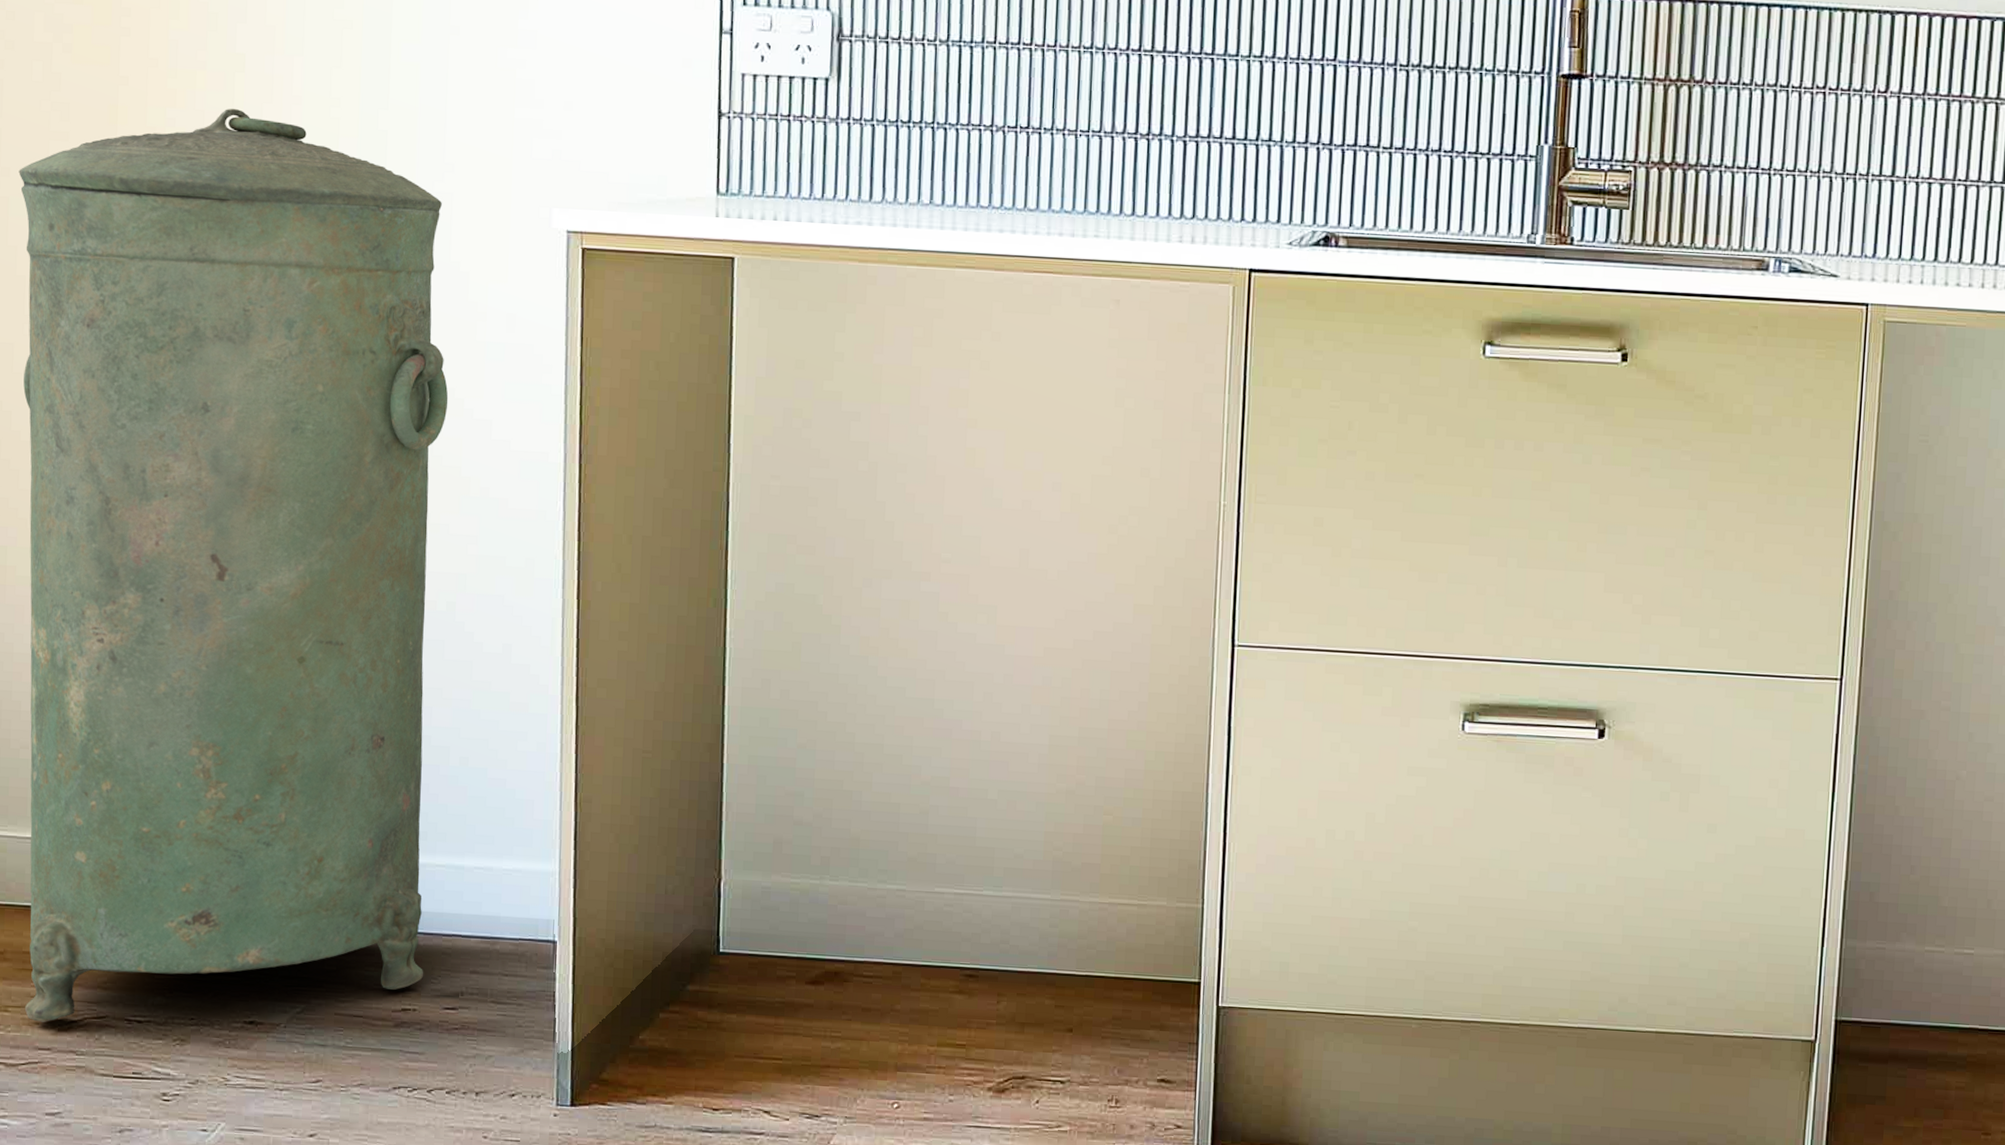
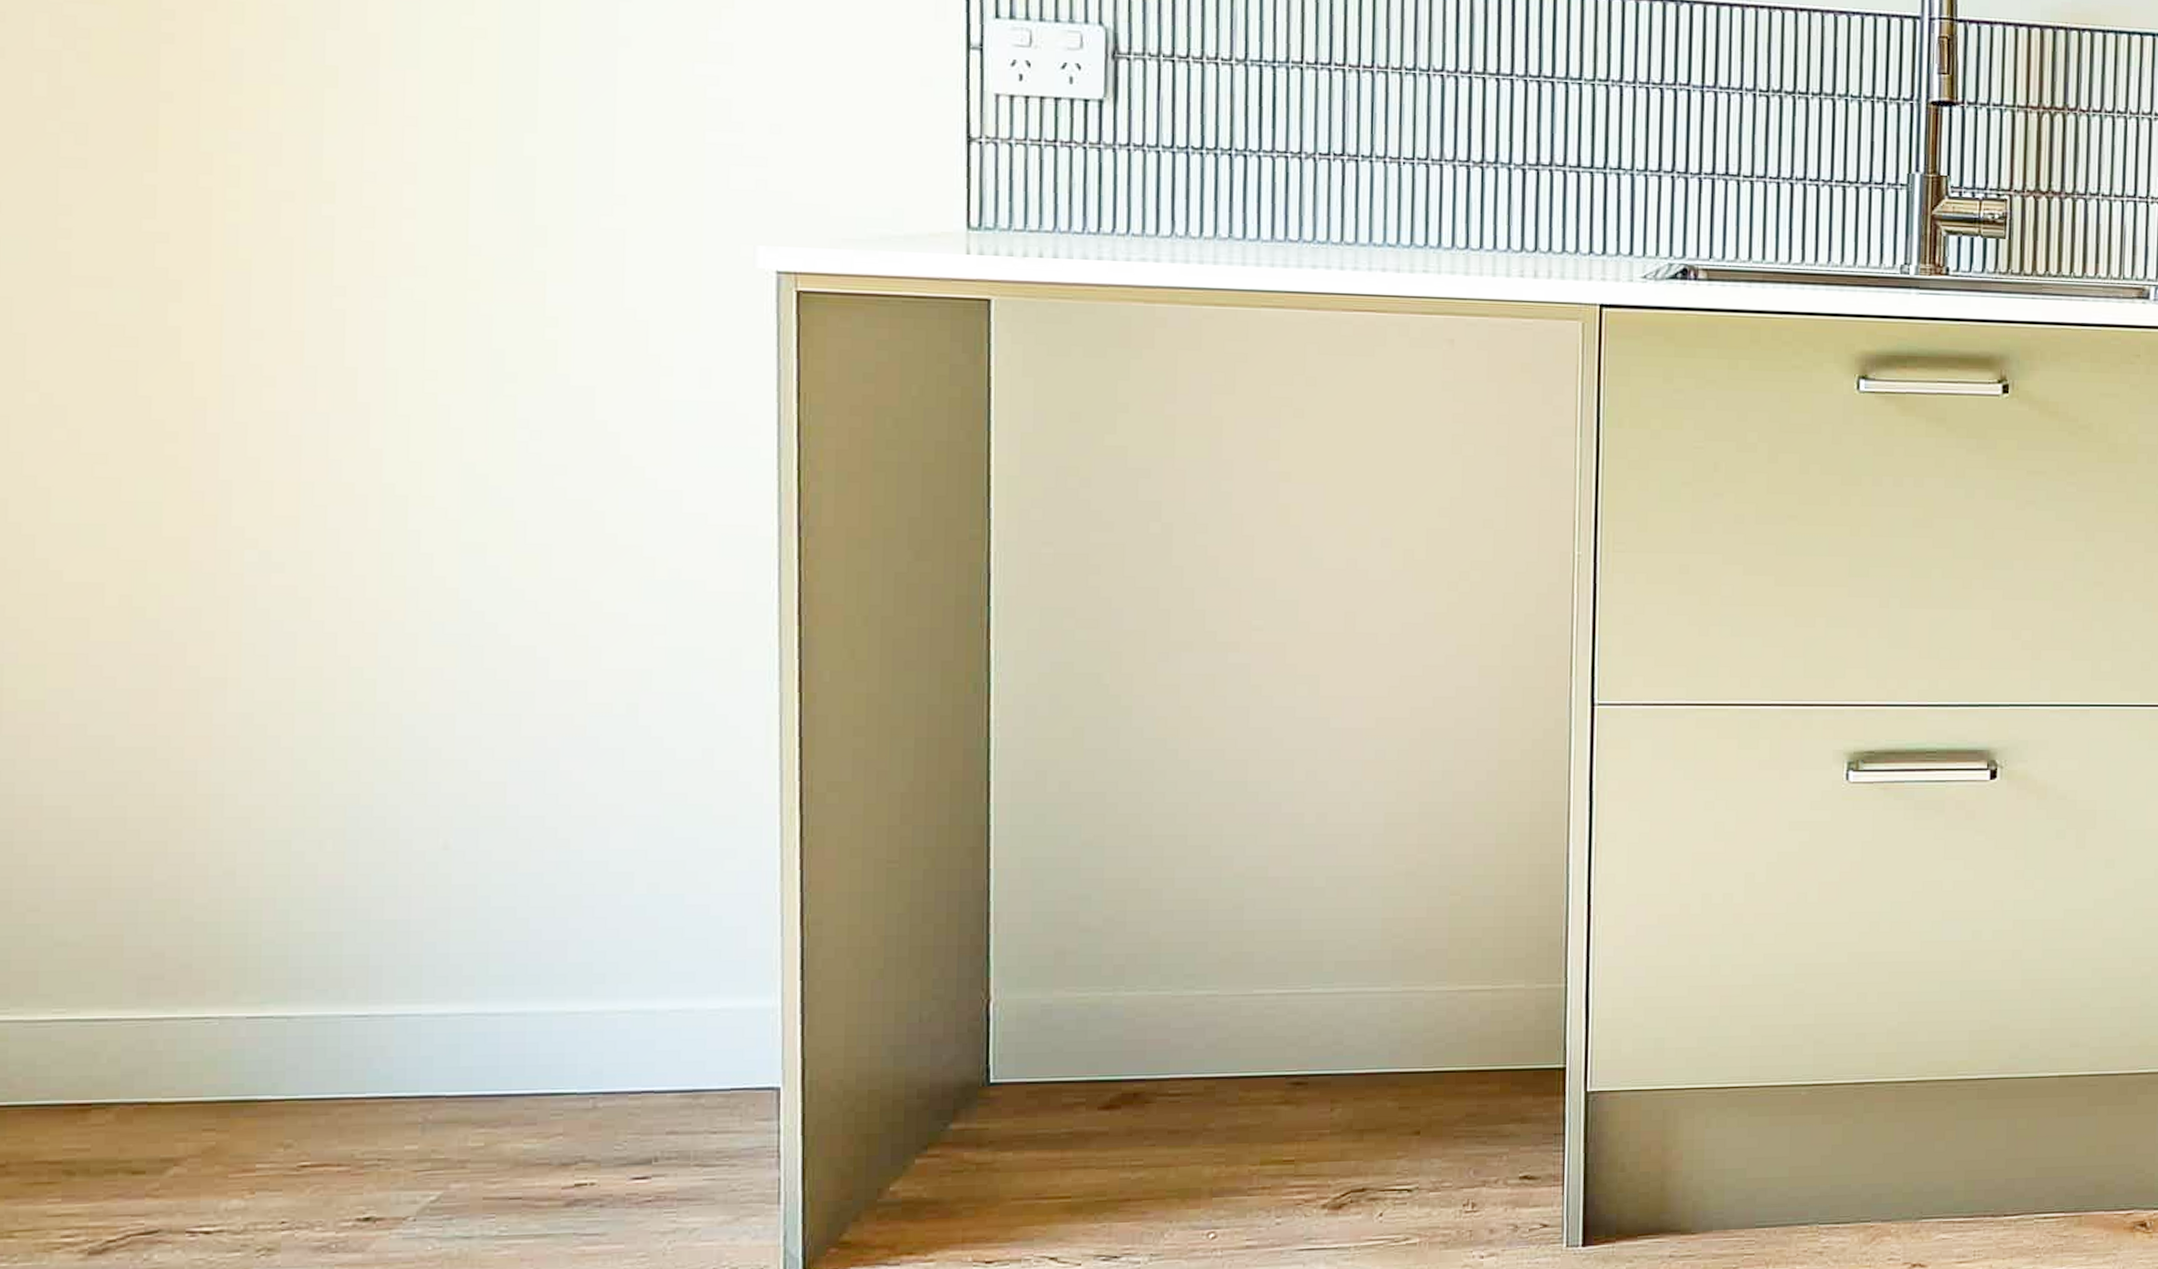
trash can: present [18,108,449,1023] -> none [14,130,624,1247]

